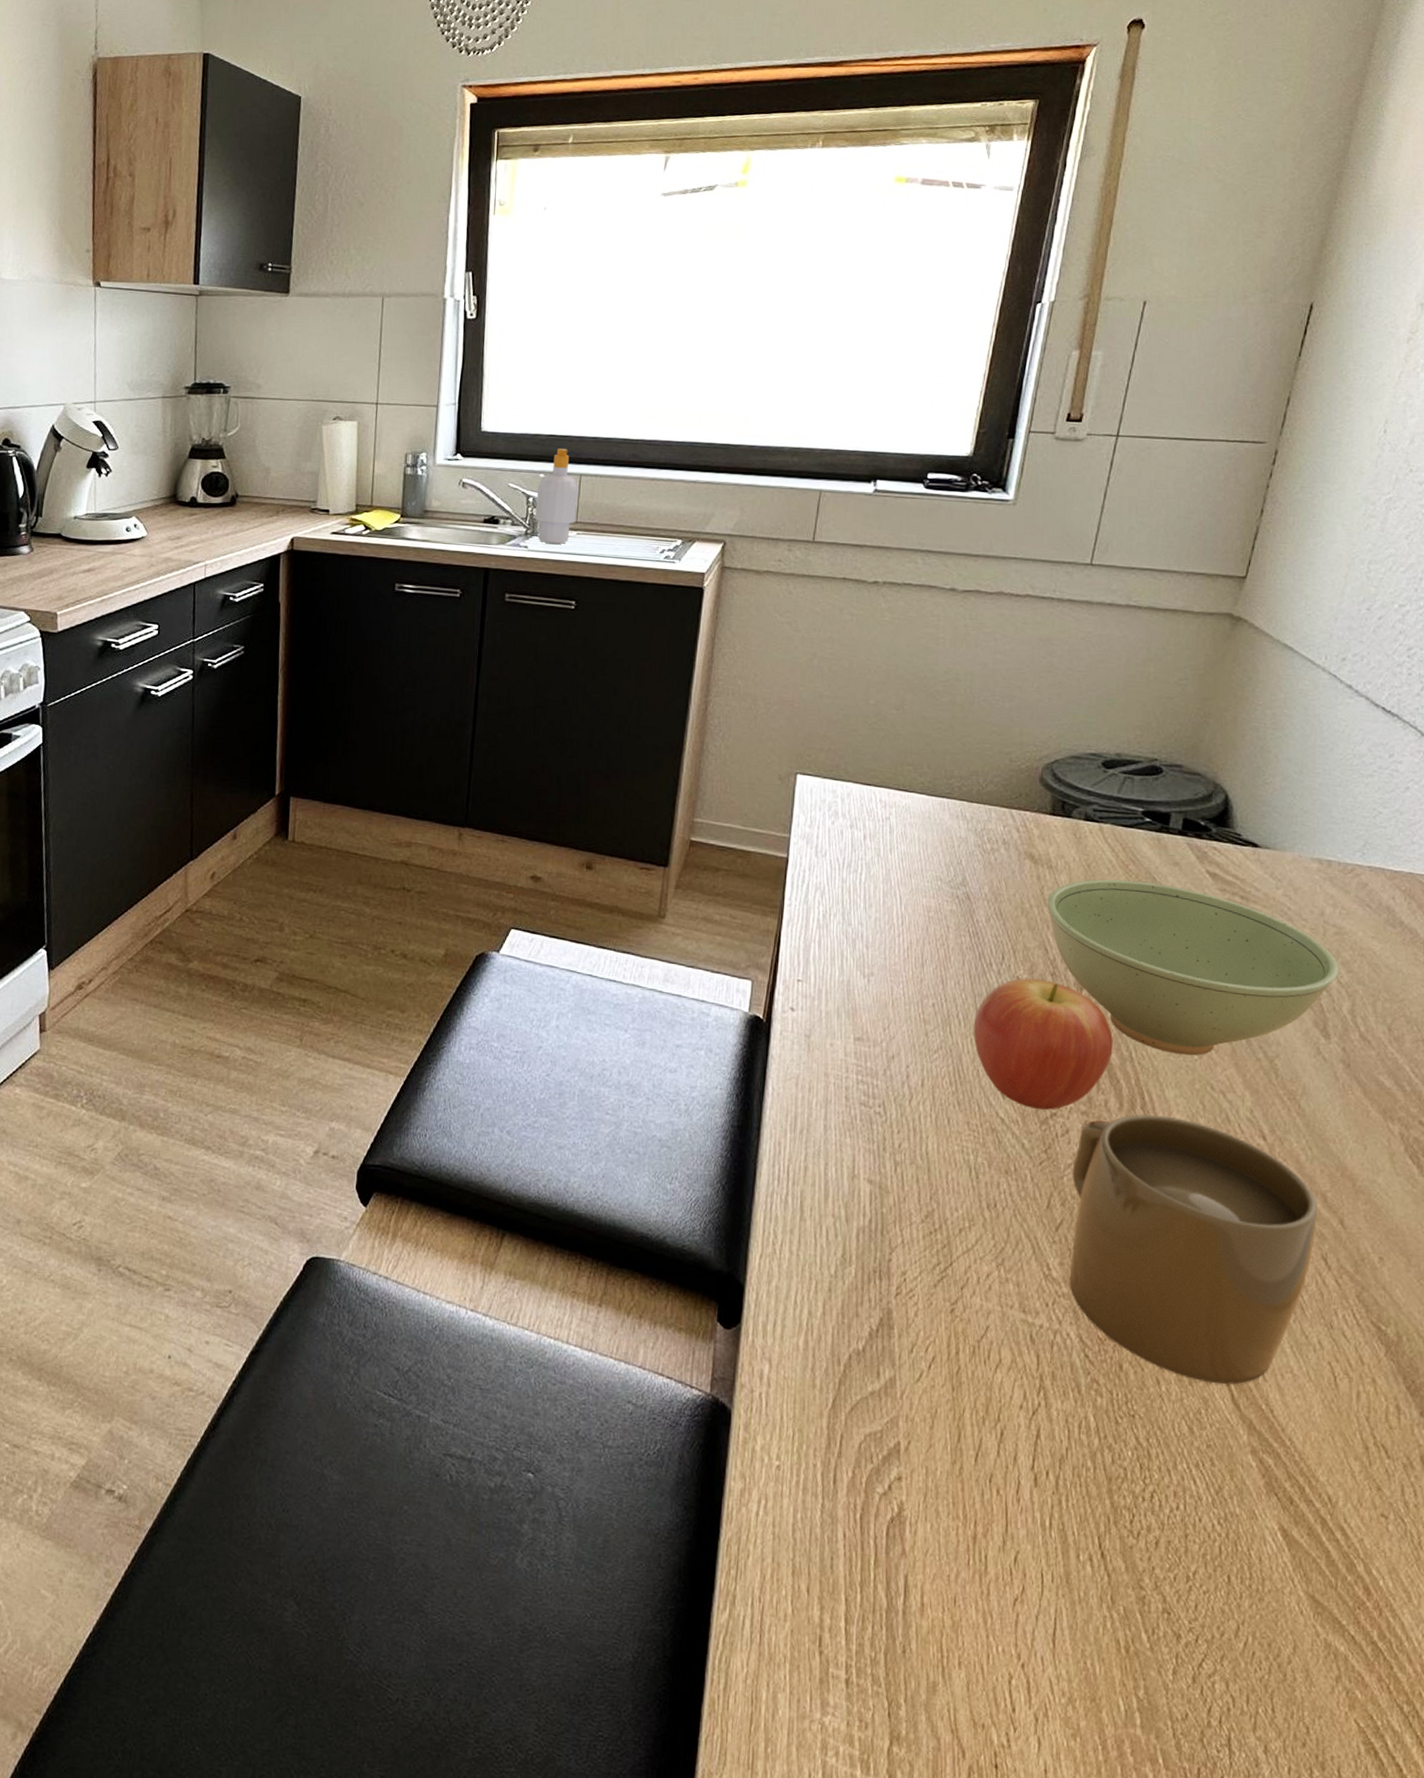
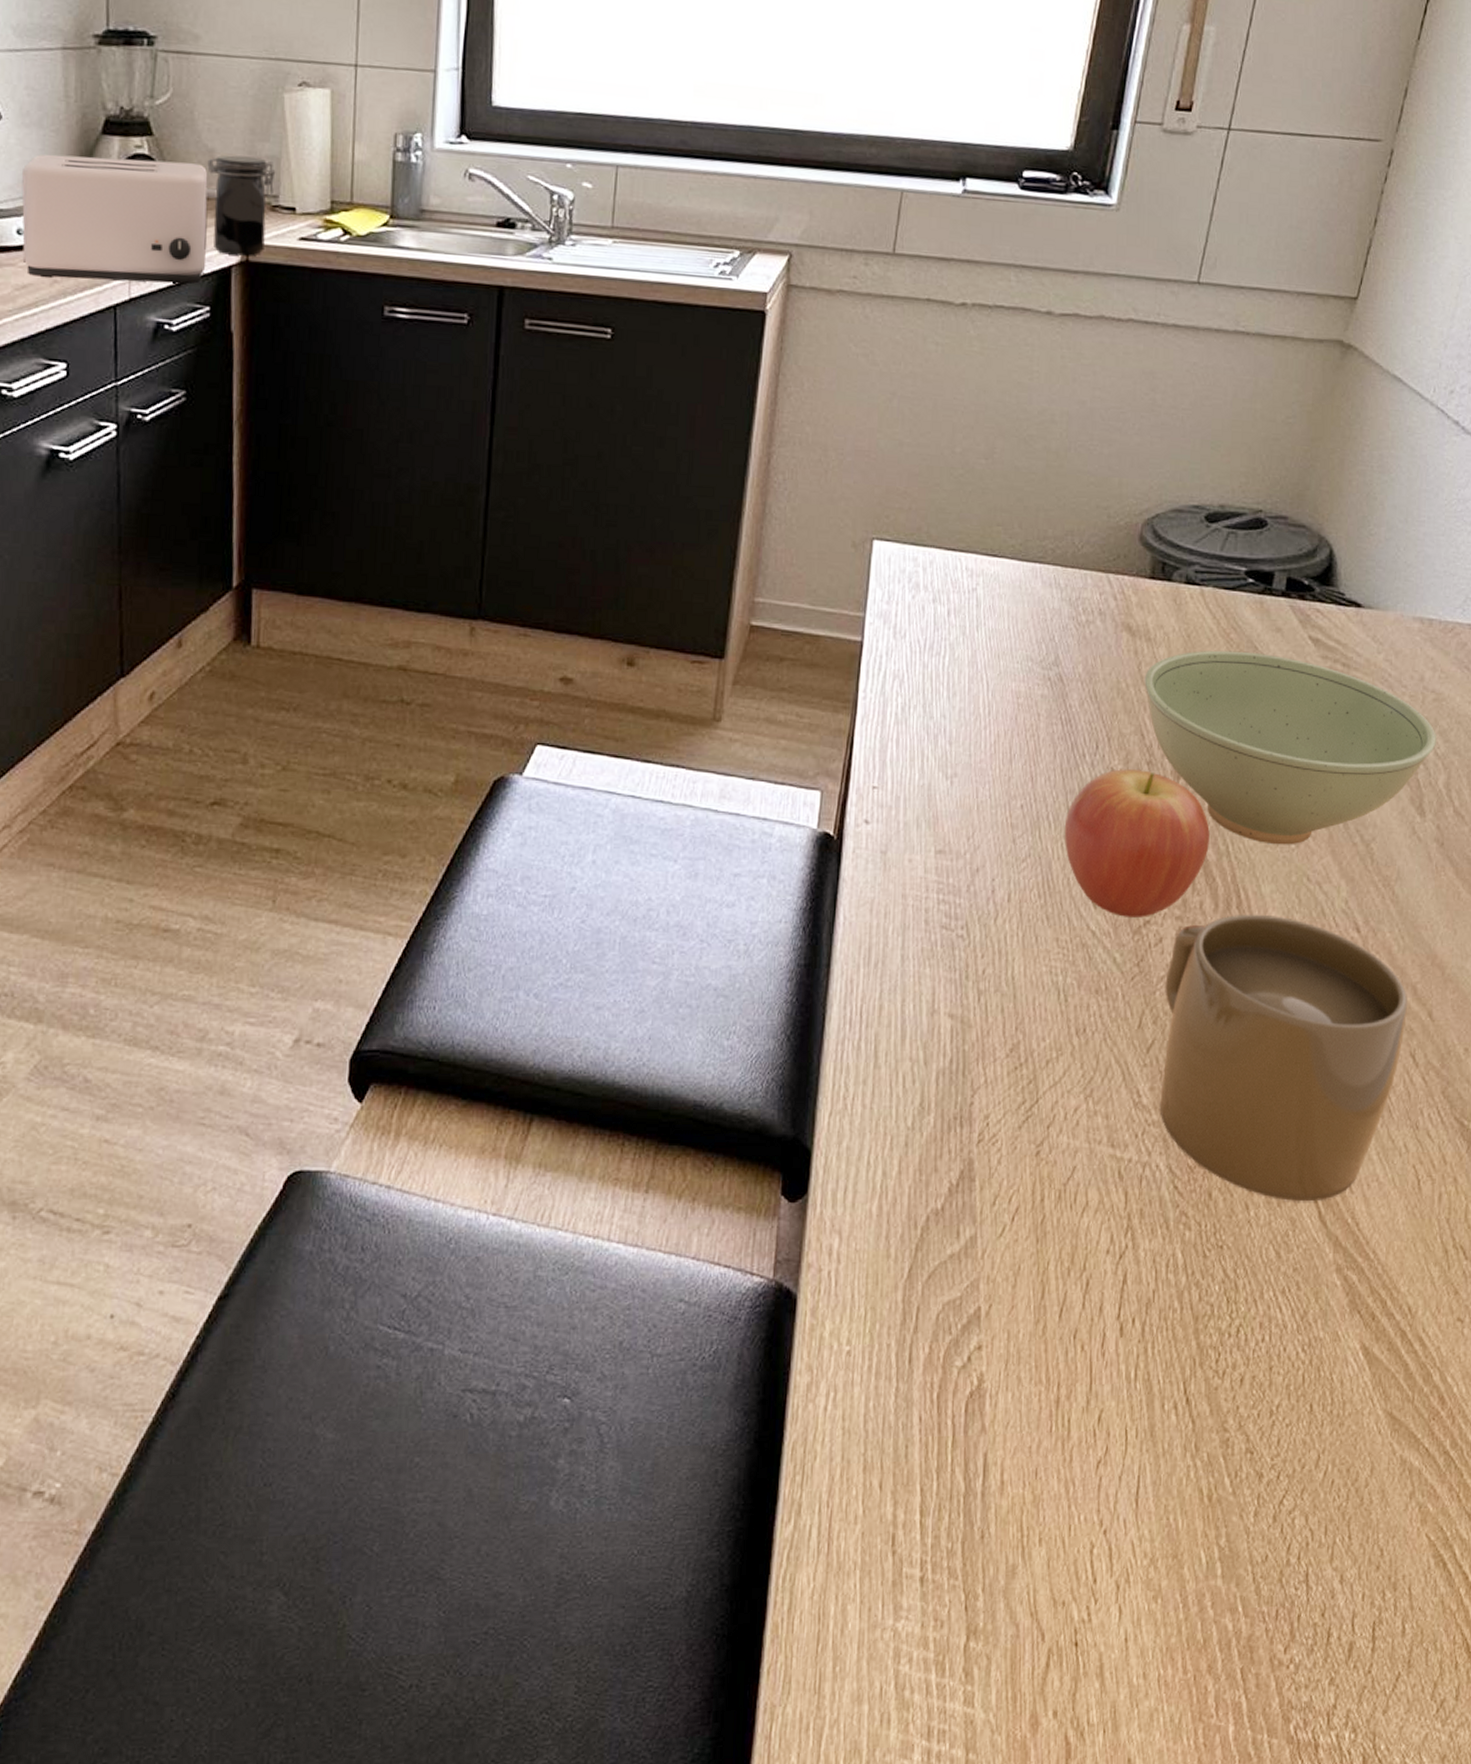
toaster: none [129,473,272,567] -> present [21,154,218,285]
jar: none [264,471,315,546] -> present [207,155,276,256]
soap bottle: present [535,448,579,544] -> none [561,131,616,255]

